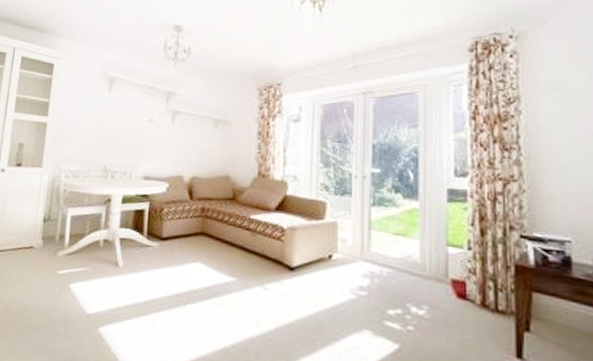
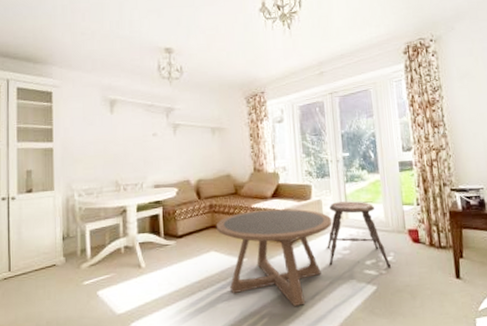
coffee table: none [205,222,349,349] -> present [216,208,333,307]
stool: none [338,228,422,324] -> present [327,201,391,267]

